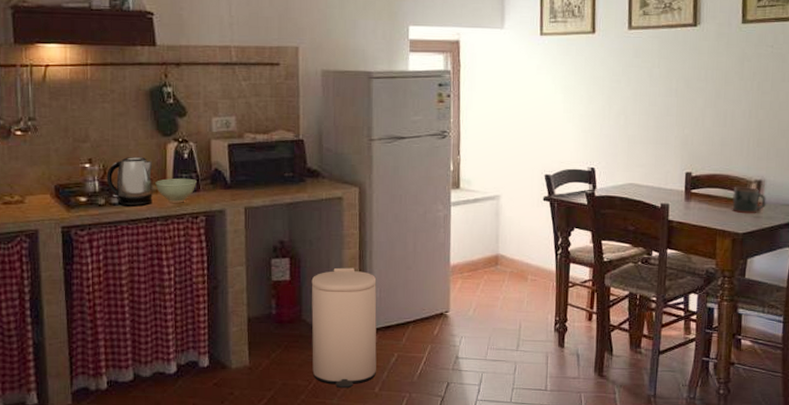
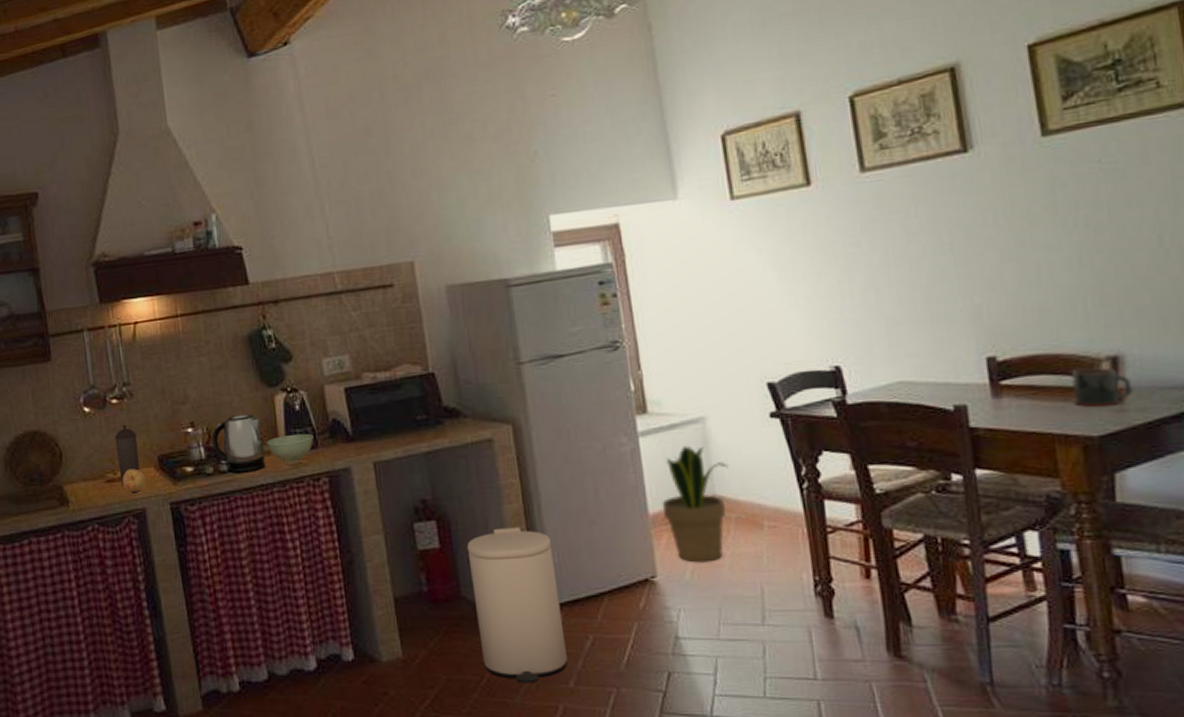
canister: none [15,154,36,207] -> present [114,424,140,484]
fruit: none [19,194,41,215] -> present [122,468,146,492]
potted plant: none [460,215,511,303] -> present [661,445,729,563]

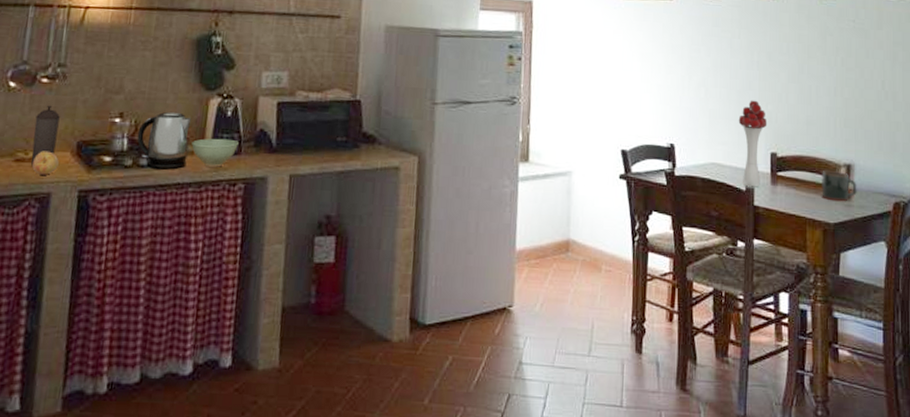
pedal bin: present [467,527,568,684] -> none [352,249,433,399]
potted plant: present [661,445,729,563] -> none [527,193,583,297]
flower bouquet: none [930,293,976,405] -> present [738,100,768,187]

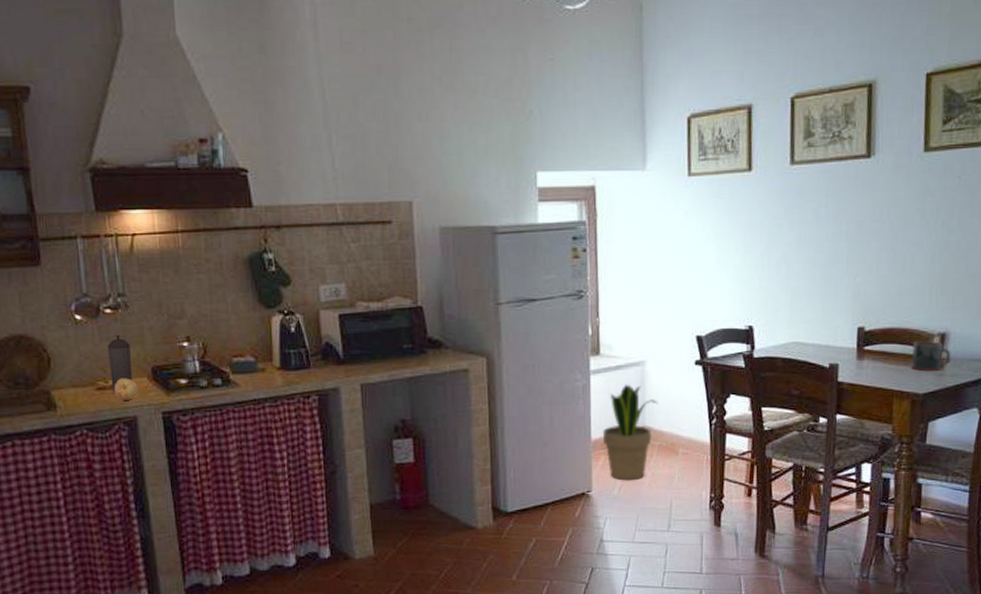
kettle: present [137,111,192,170] -> none [207,332,259,388]
bowl: present [191,138,239,168] -> none [261,354,306,383]
potted plant: none [527,193,583,297] -> present [602,384,658,481]
flower bouquet: present [738,100,768,187] -> none [823,273,855,364]

